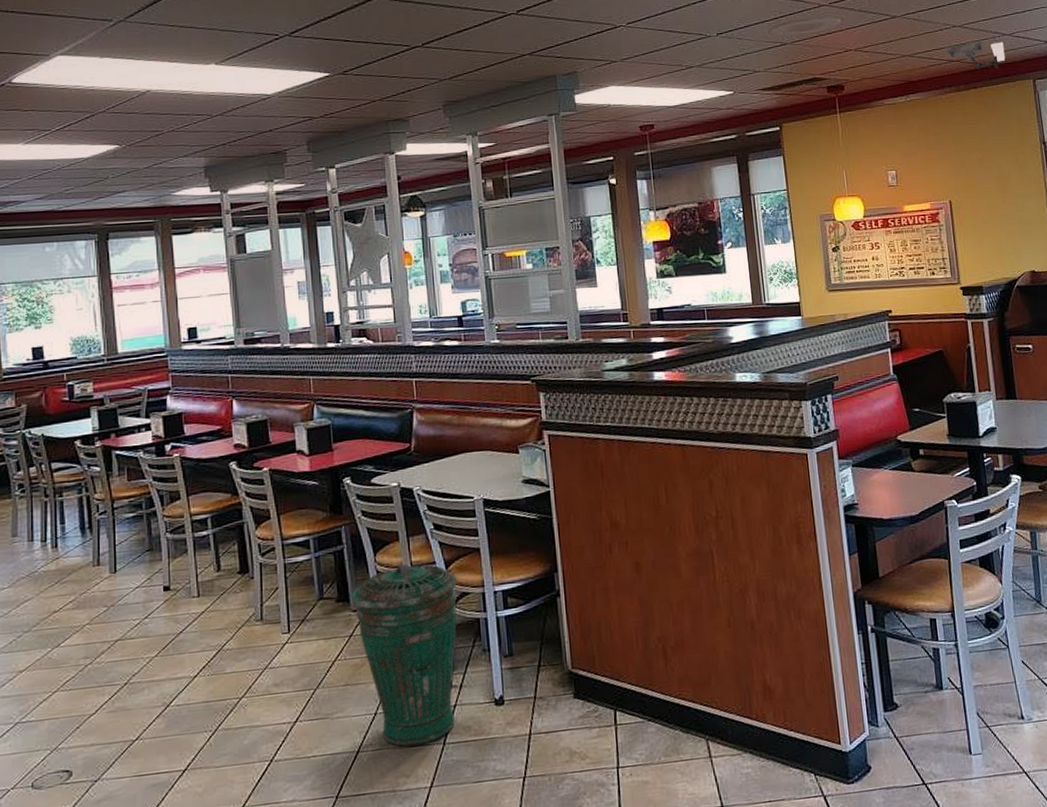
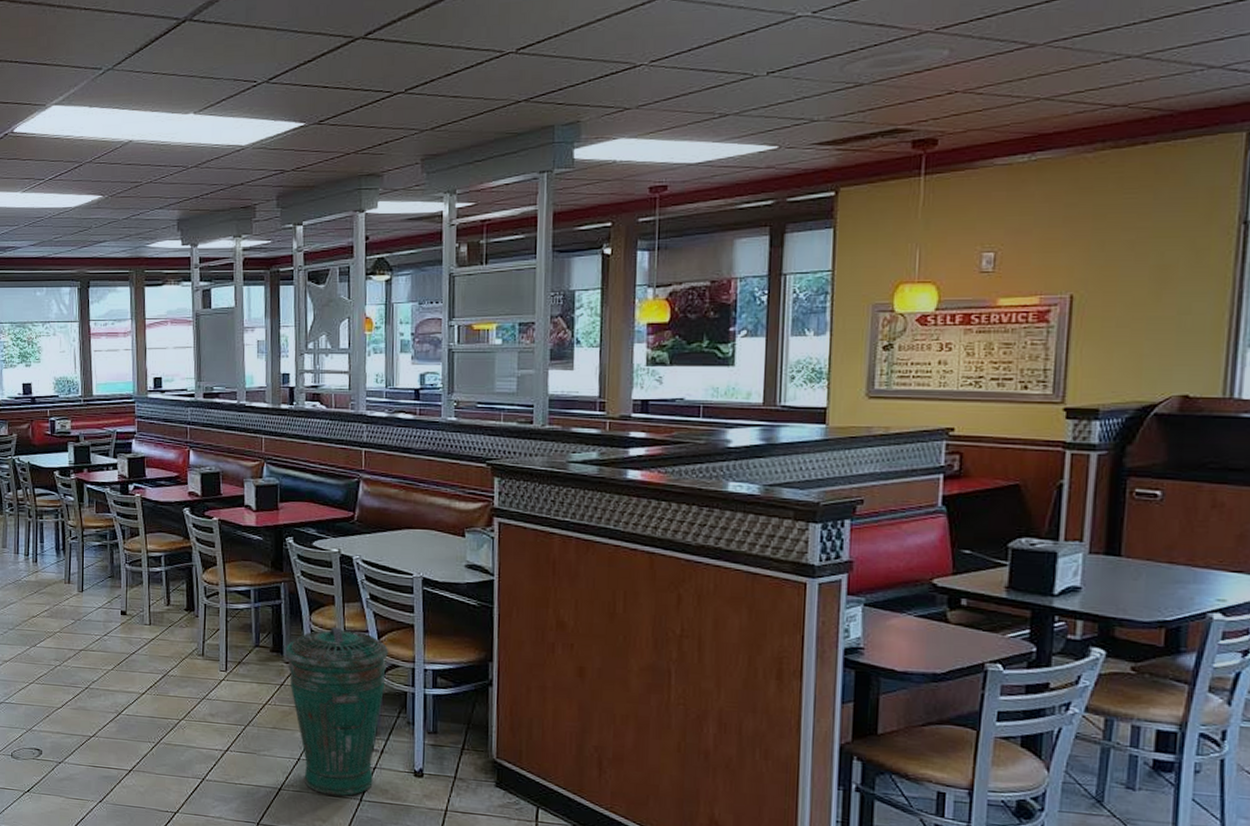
security camera: present [945,41,1006,69] -> none [1107,77,1208,117]

